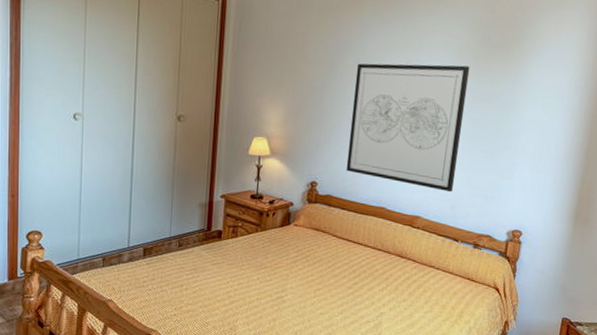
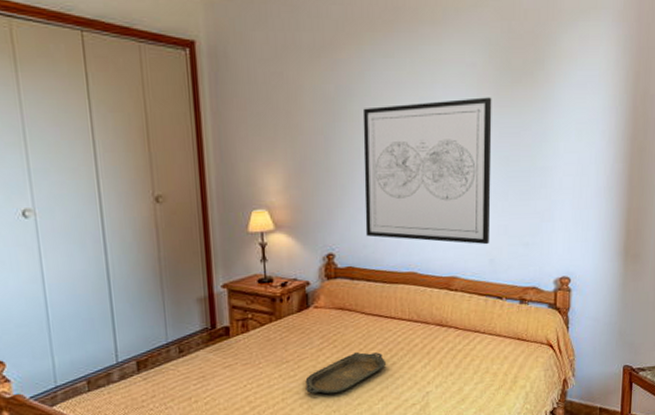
serving tray: none [278,269,349,302] -> present [305,352,385,395]

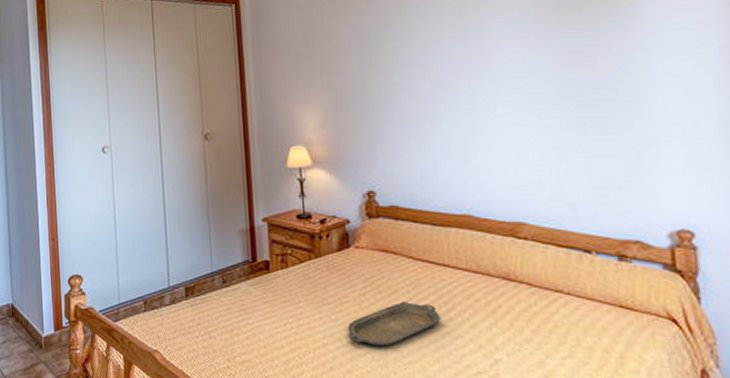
wall art: present [362,97,492,245] -> none [400,20,567,186]

